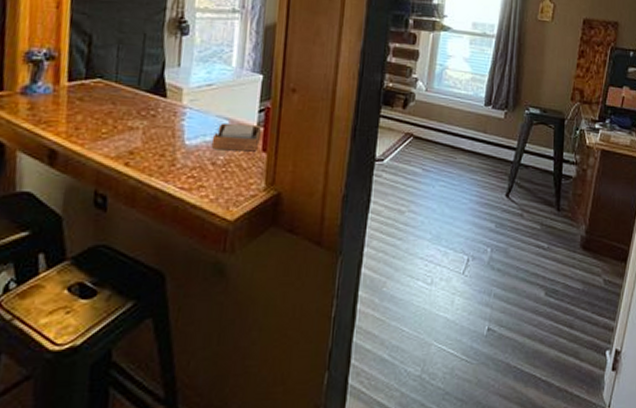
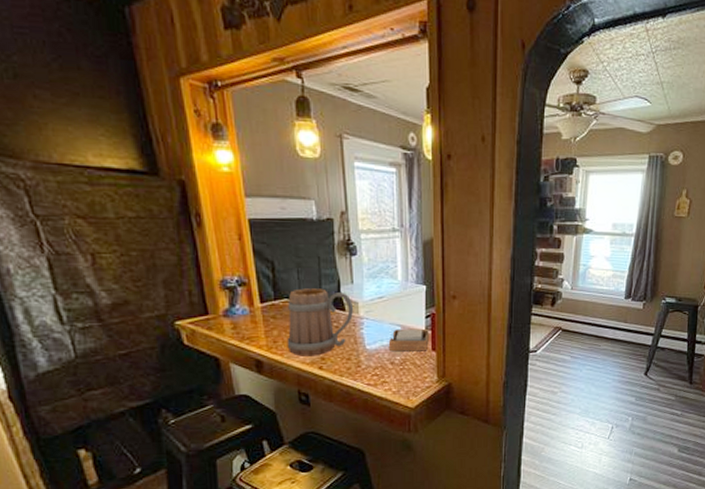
beer mug: none [90,68,177,149] -> present [287,288,354,357]

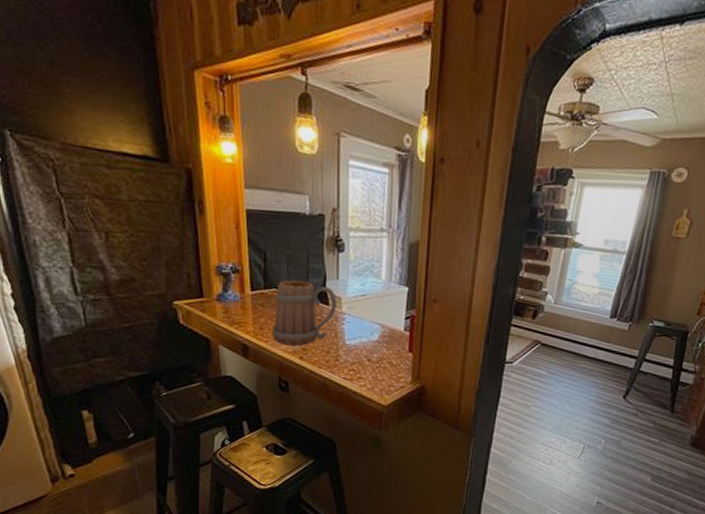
napkin holder: present [388,328,429,352] -> none [366,327,407,352]

